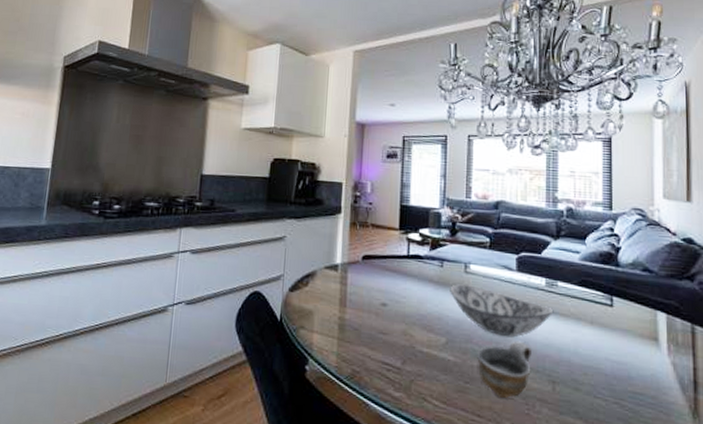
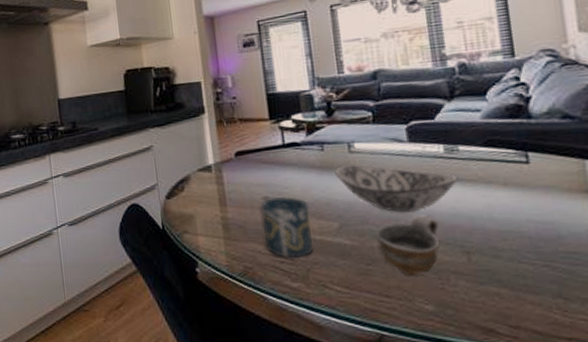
cup: none [375,304,422,368] -> present [260,196,314,258]

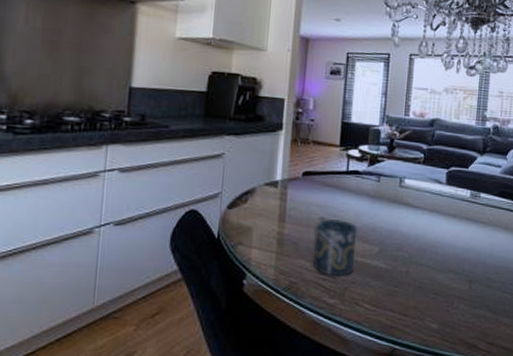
decorative bowl: present [335,164,458,213] -> none [385,197,476,244]
cup: present [375,215,441,275] -> none [406,247,454,298]

